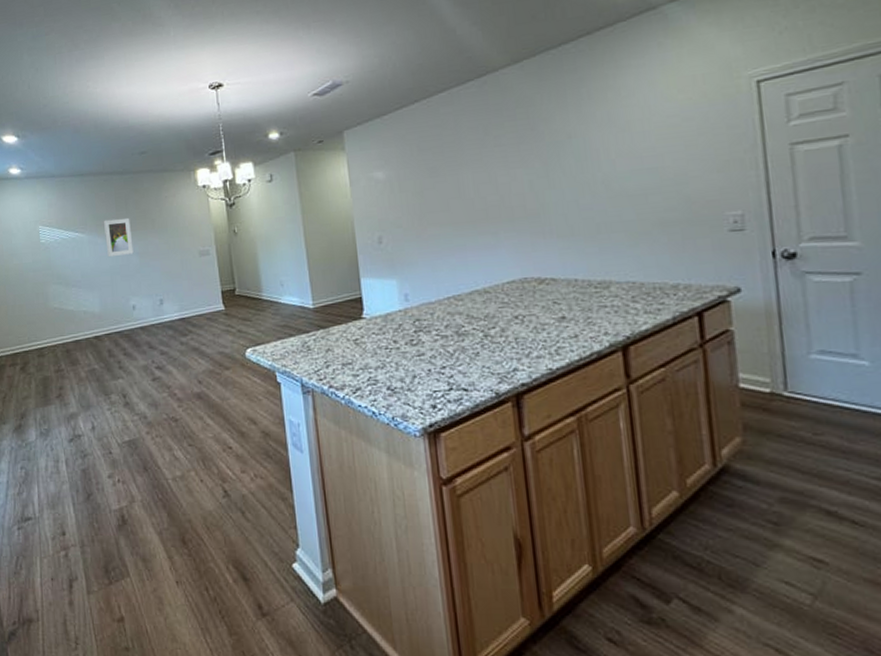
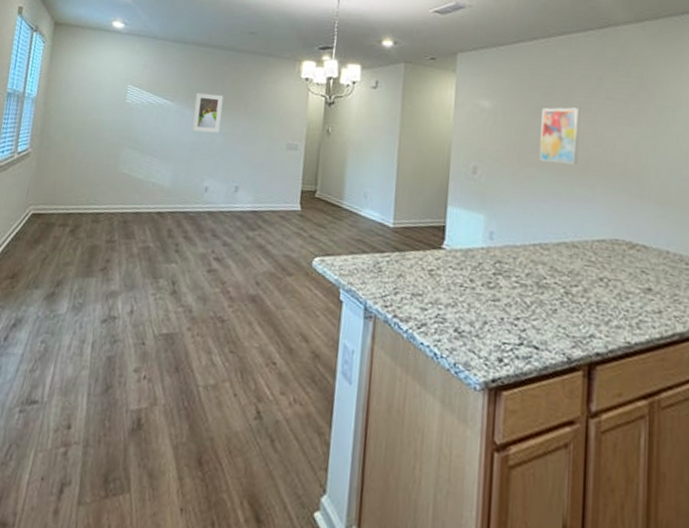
wall art: none [435,161,477,219] -> present [539,107,580,164]

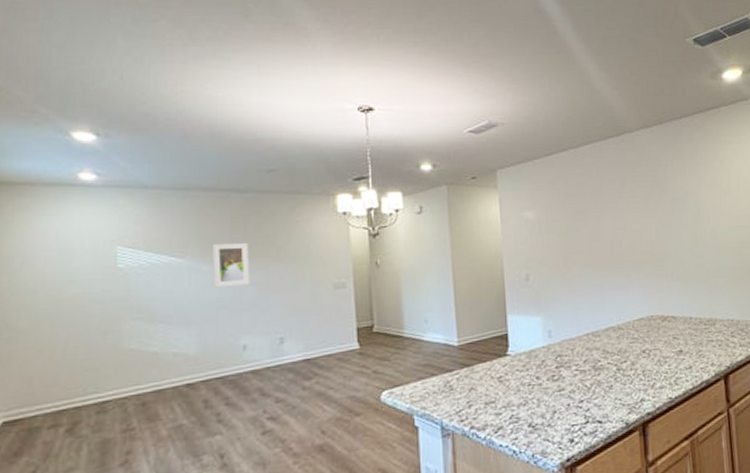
wall art: present [539,107,580,164] -> none [579,208,614,259]

